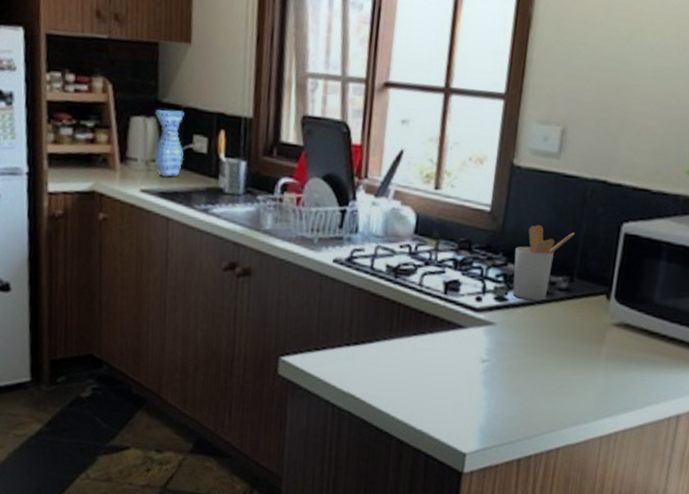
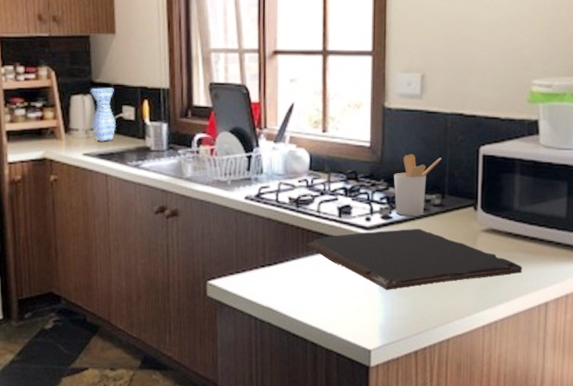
cutting board: none [402,314,655,386] -> present [306,228,522,290]

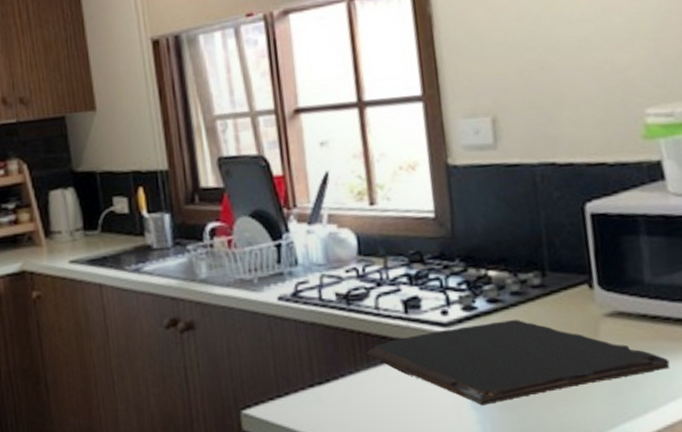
vase: present [91,88,116,141] -> none [72,176,107,244]
utensil holder: present [394,154,442,216] -> none [472,222,534,304]

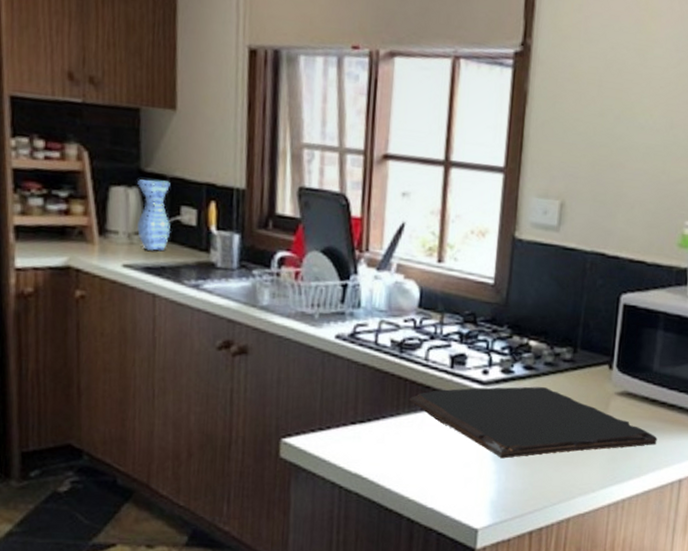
vase: none [72,176,107,244] -> present [137,179,170,251]

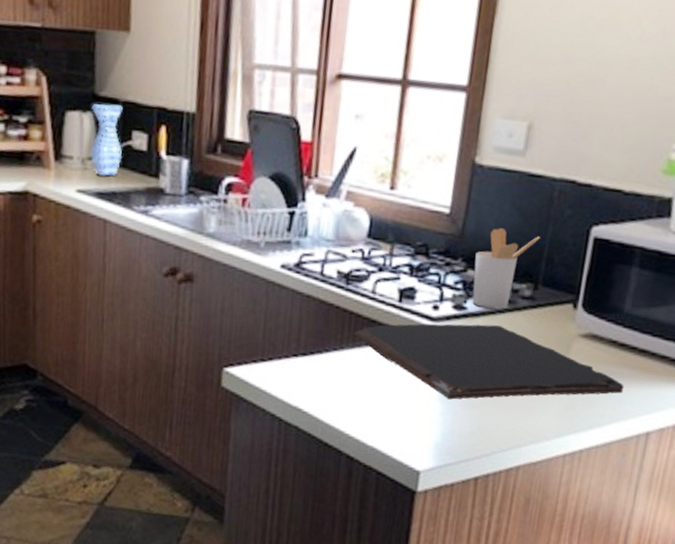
utensil holder: none [518,297,576,372] -> present [472,228,540,309]

